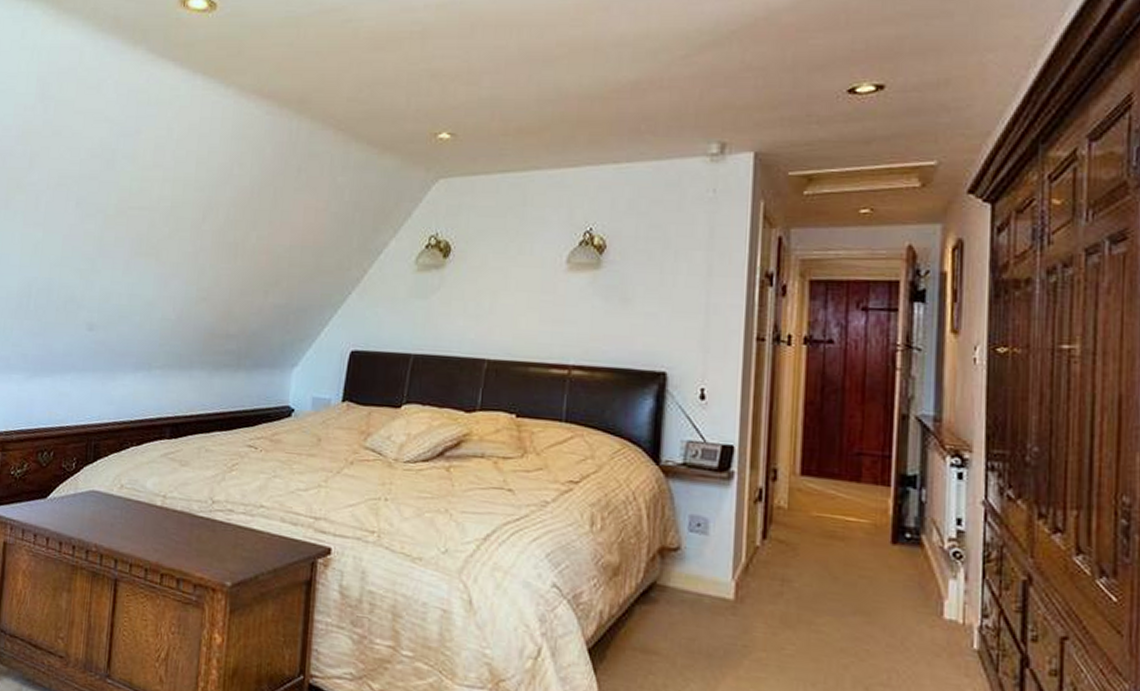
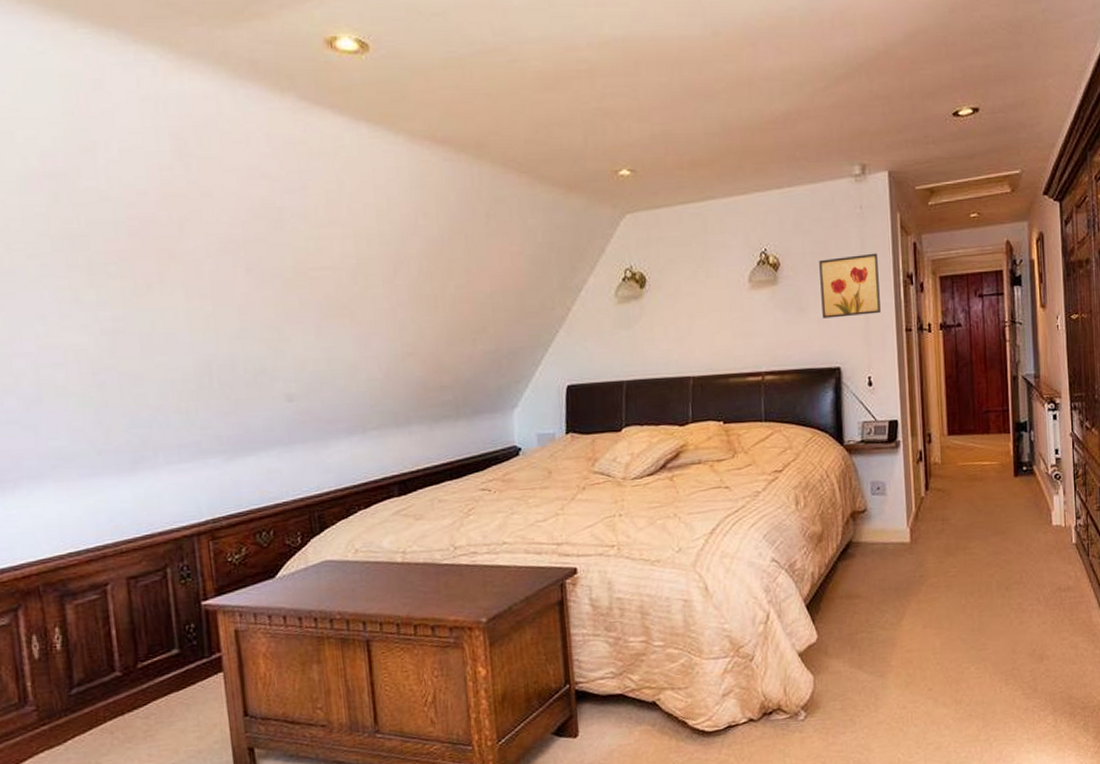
wall art: none [651,244,729,316] -> present [819,253,881,319]

